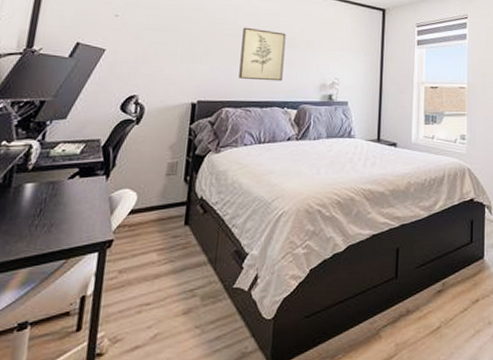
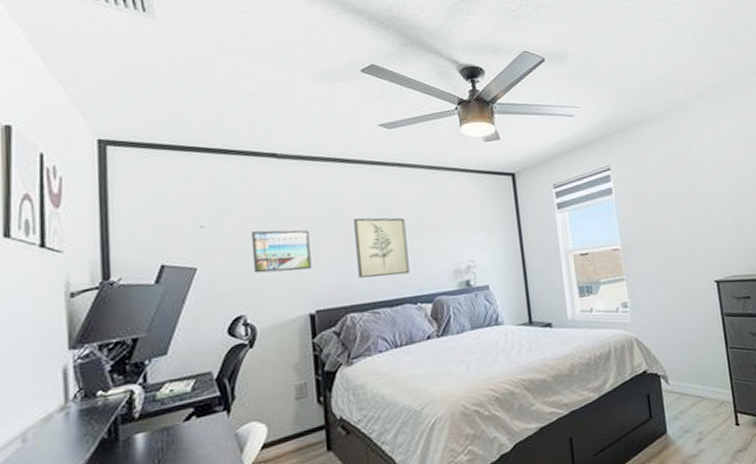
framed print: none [151,26,204,65] -> present [251,230,311,274]

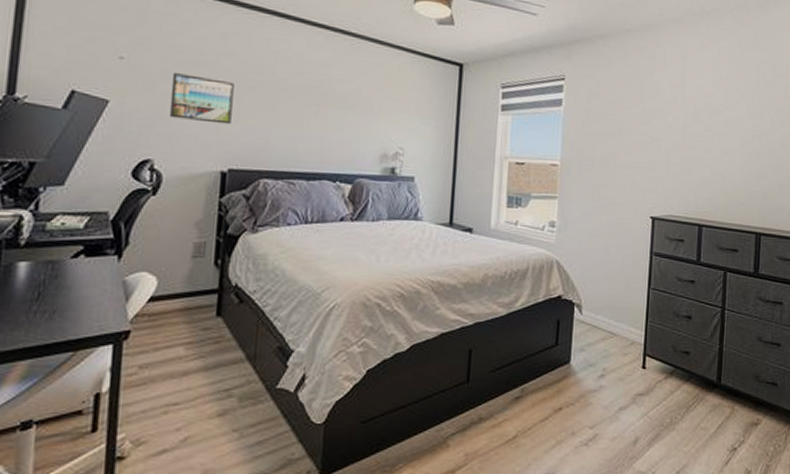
wall art: present [354,217,410,278] -> none [279,79,338,149]

